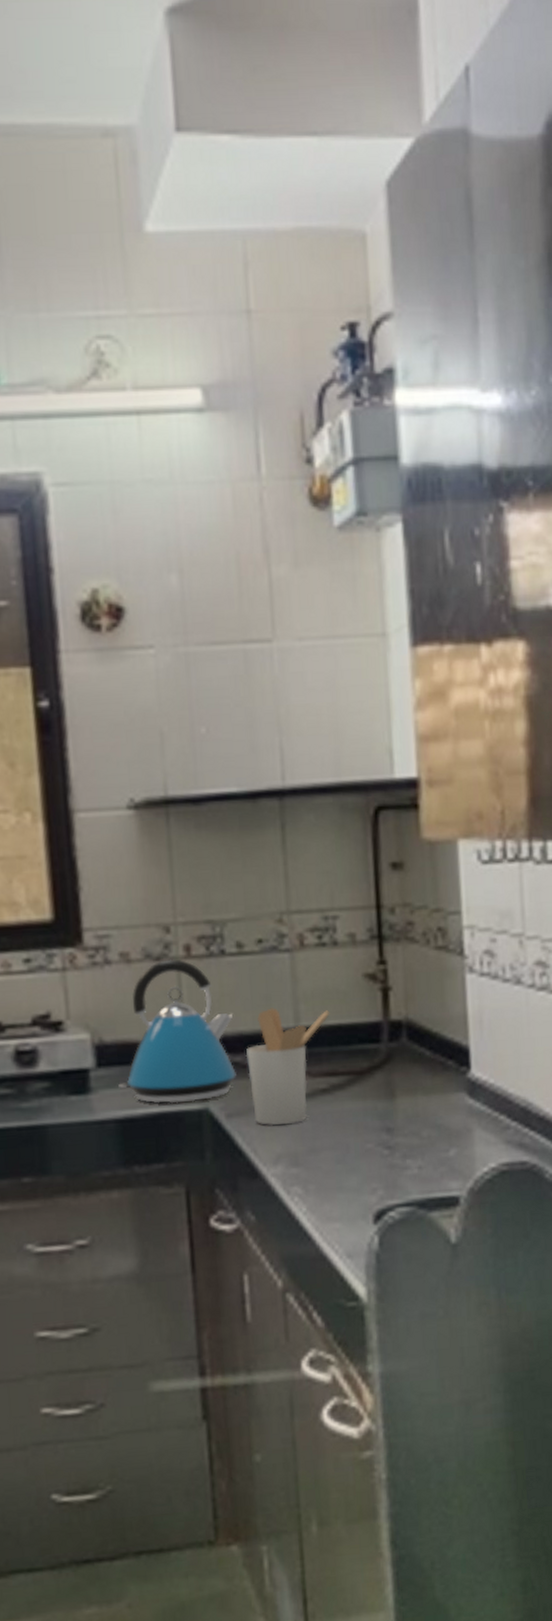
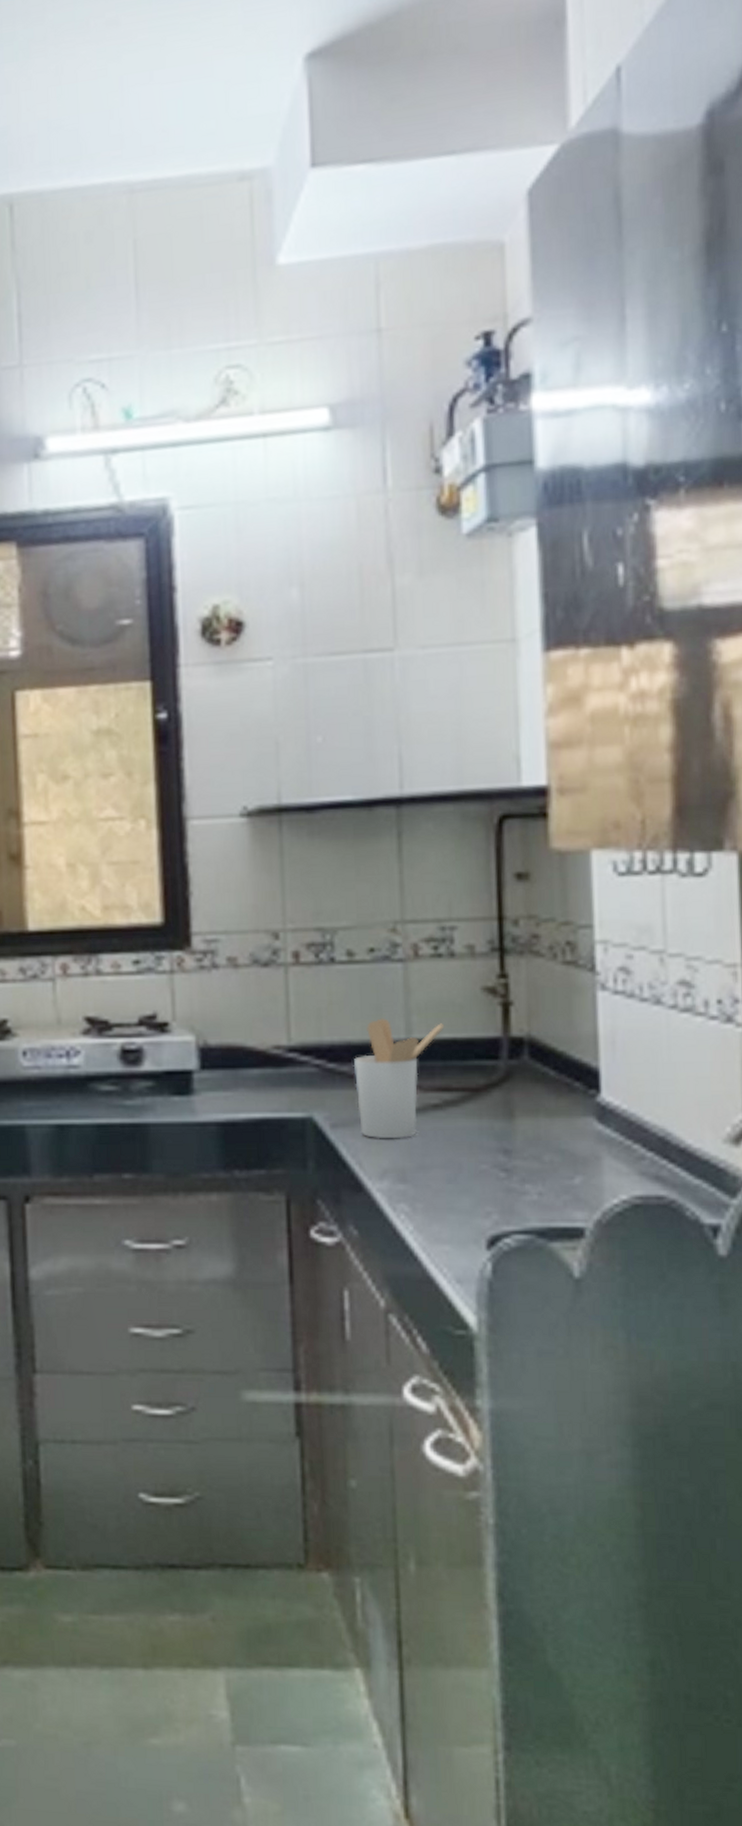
kettle: present [118,959,236,1104] -> none [221,965,343,1110]

